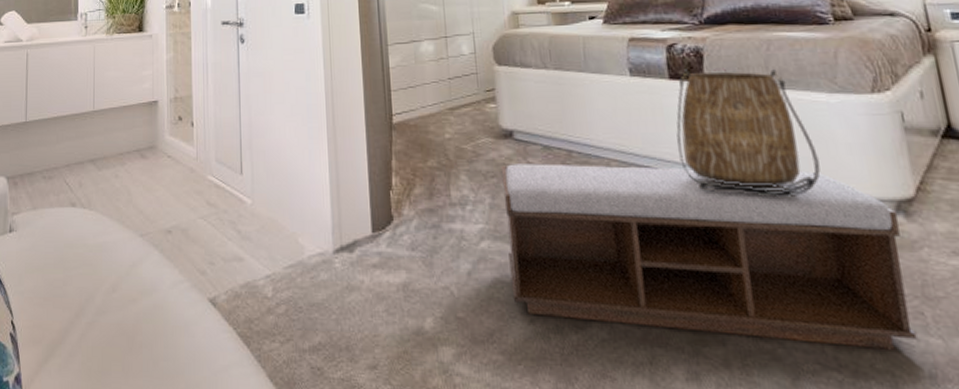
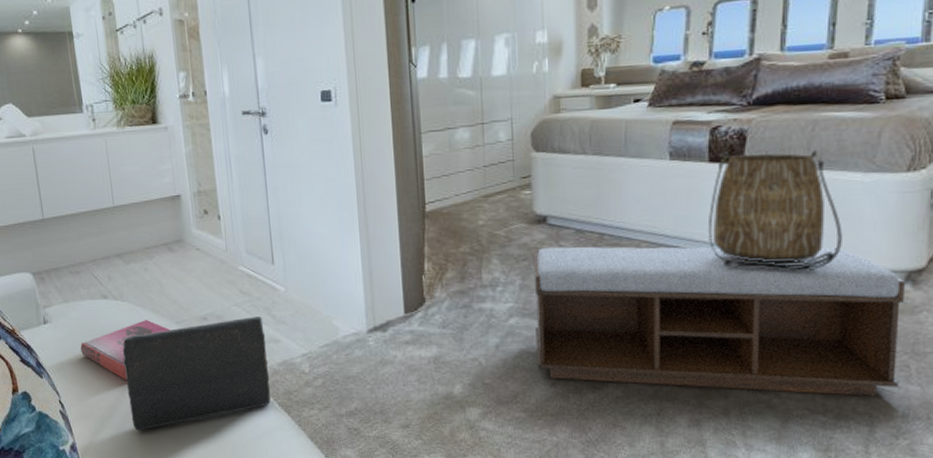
hardback book: none [41,231,134,300] -> present [80,320,170,380]
clutch bag: none [82,231,231,361] -> present [122,317,271,431]

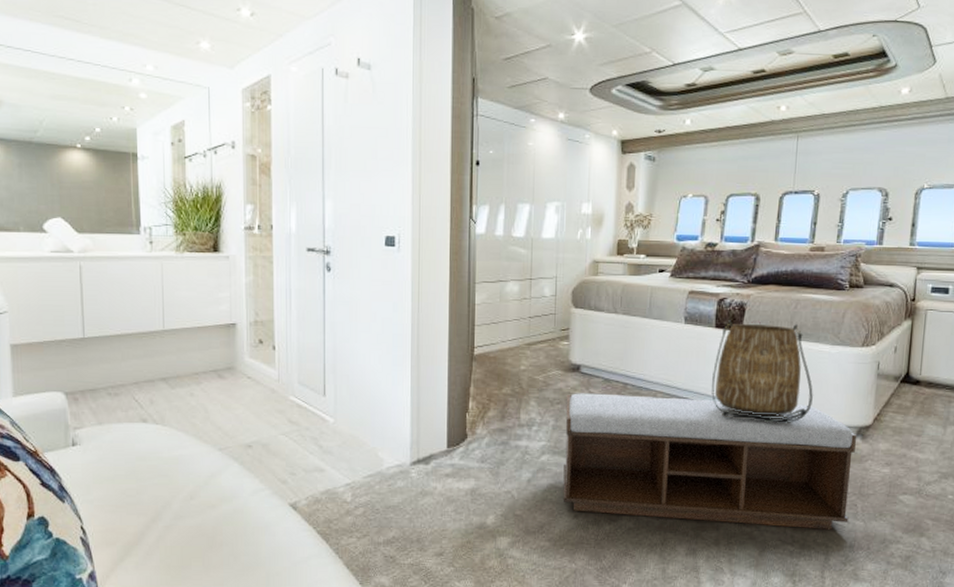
hardback book: present [80,320,170,380] -> none [111,446,212,507]
clutch bag: present [122,317,271,431] -> none [157,446,311,558]

